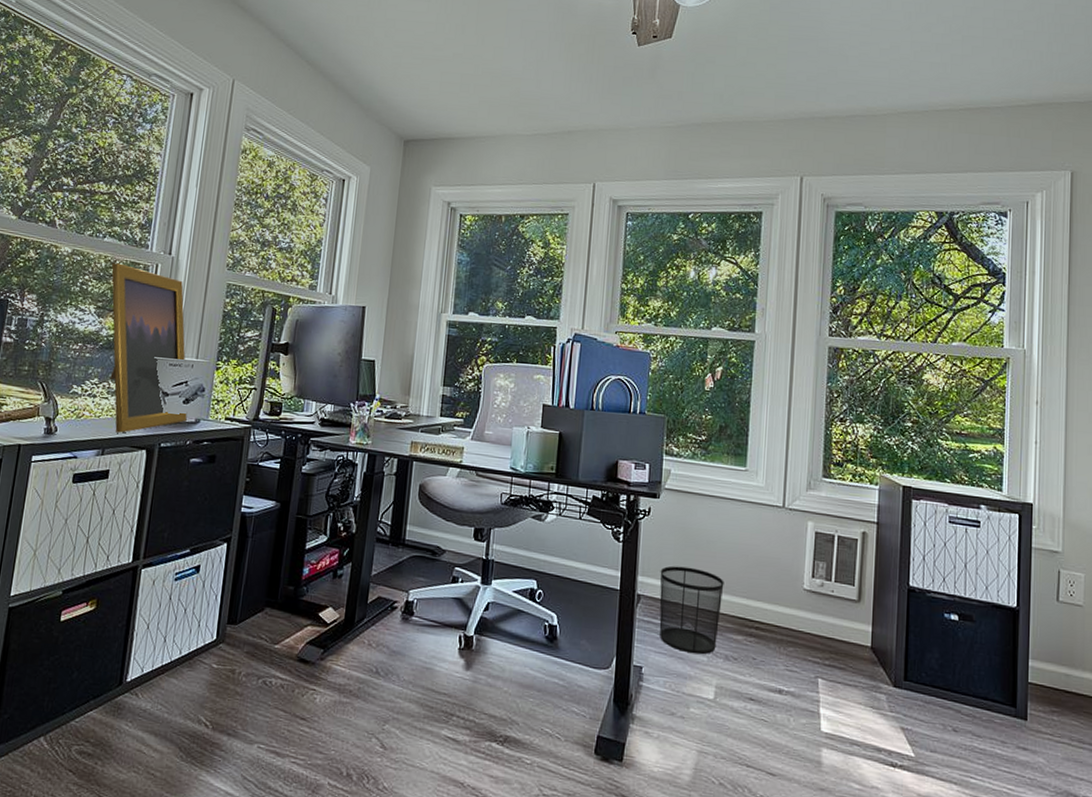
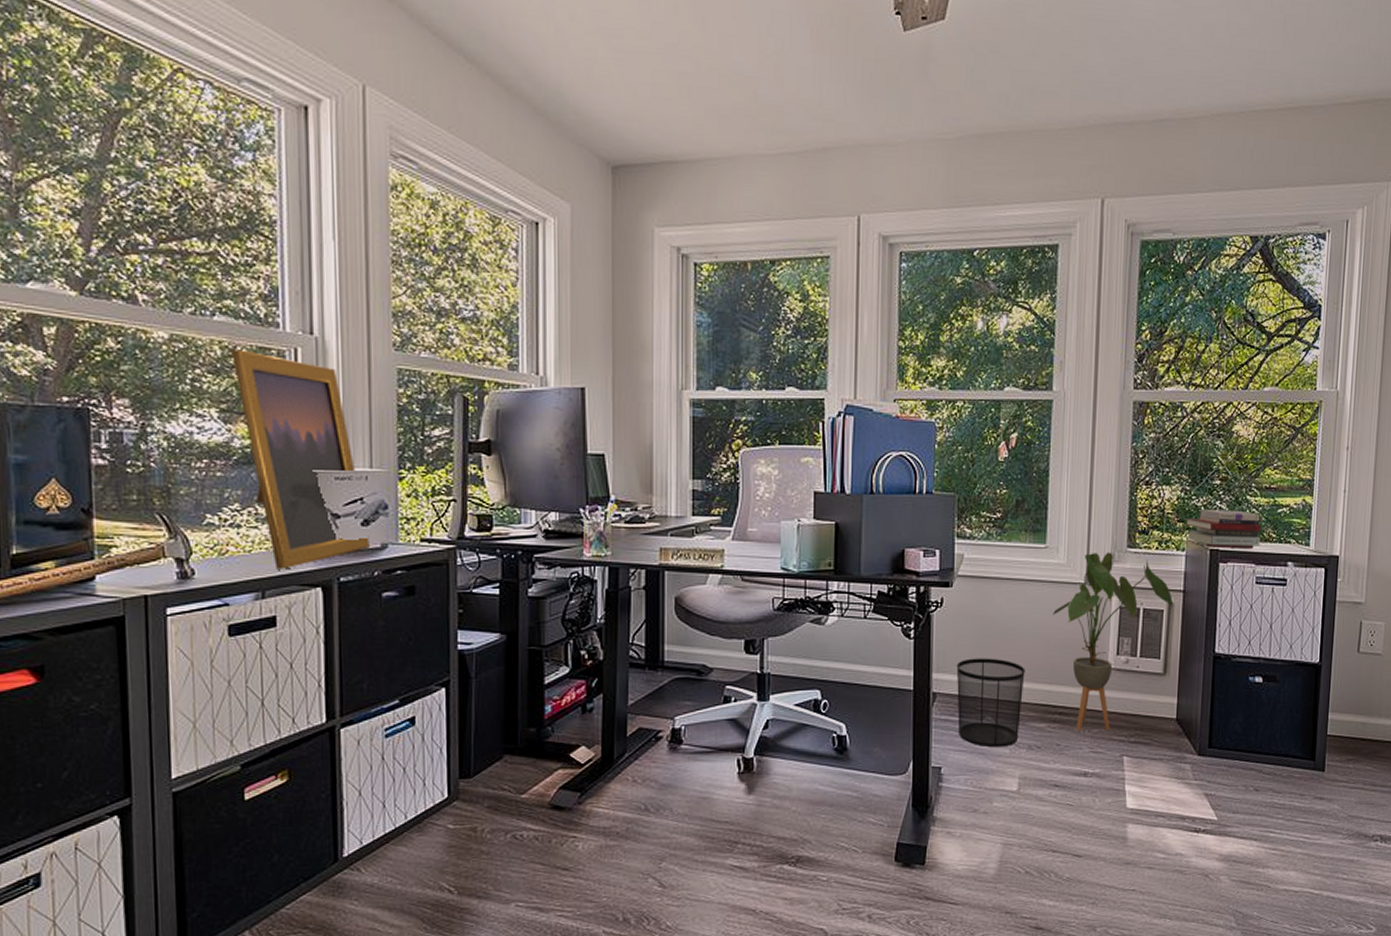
house plant: none [751,479,867,651] -> present [1053,552,1173,731]
books: none [879,447,953,490] -> present [1186,508,1261,549]

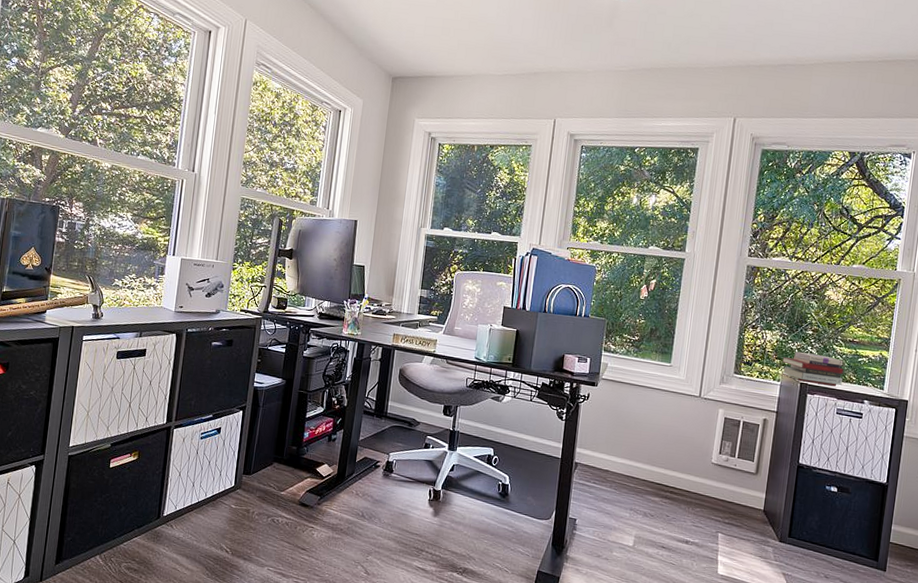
picture frame: present [231,349,370,569] -> none [144,177,209,320]
waste bin: present [956,658,1025,748] -> none [591,440,647,511]
house plant: present [1053,552,1173,731] -> none [672,374,767,511]

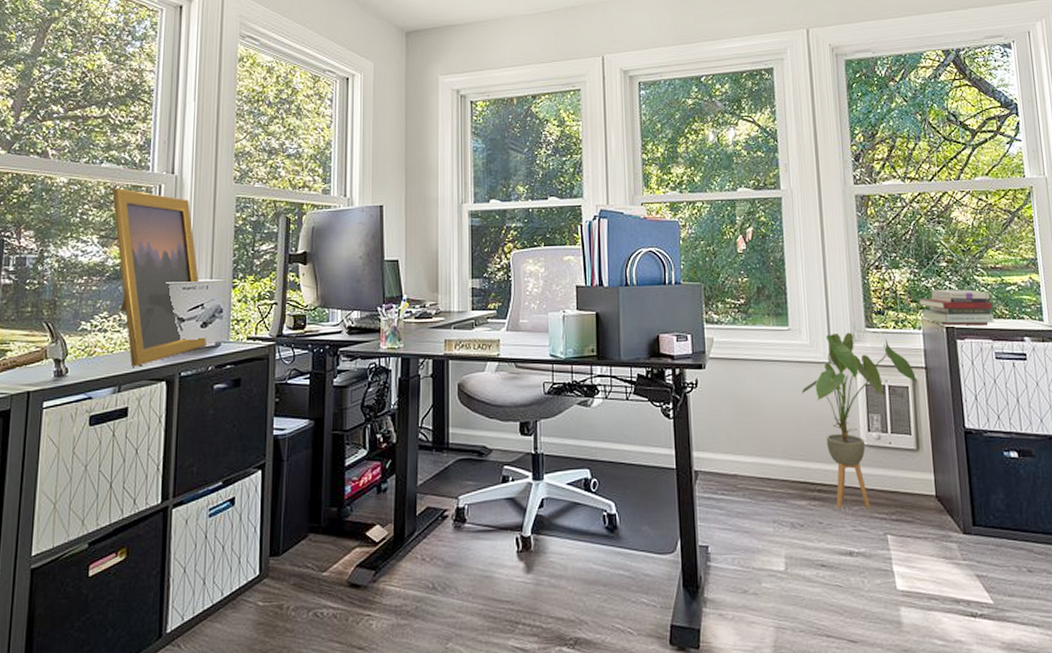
picture frame: none [144,177,209,320] -> present [112,188,206,367]
house plant: none [672,374,767,511] -> present [802,332,918,509]

